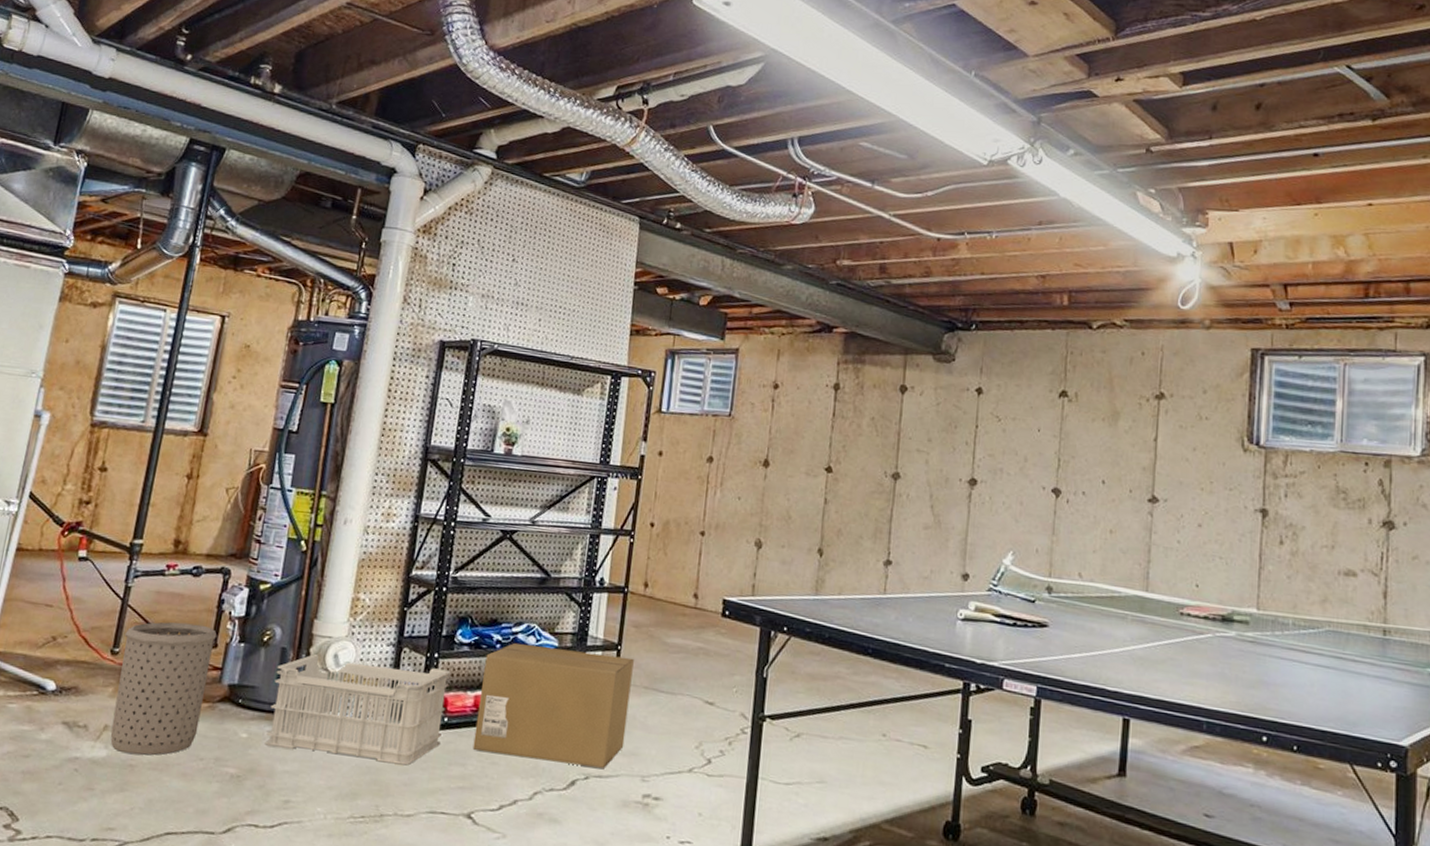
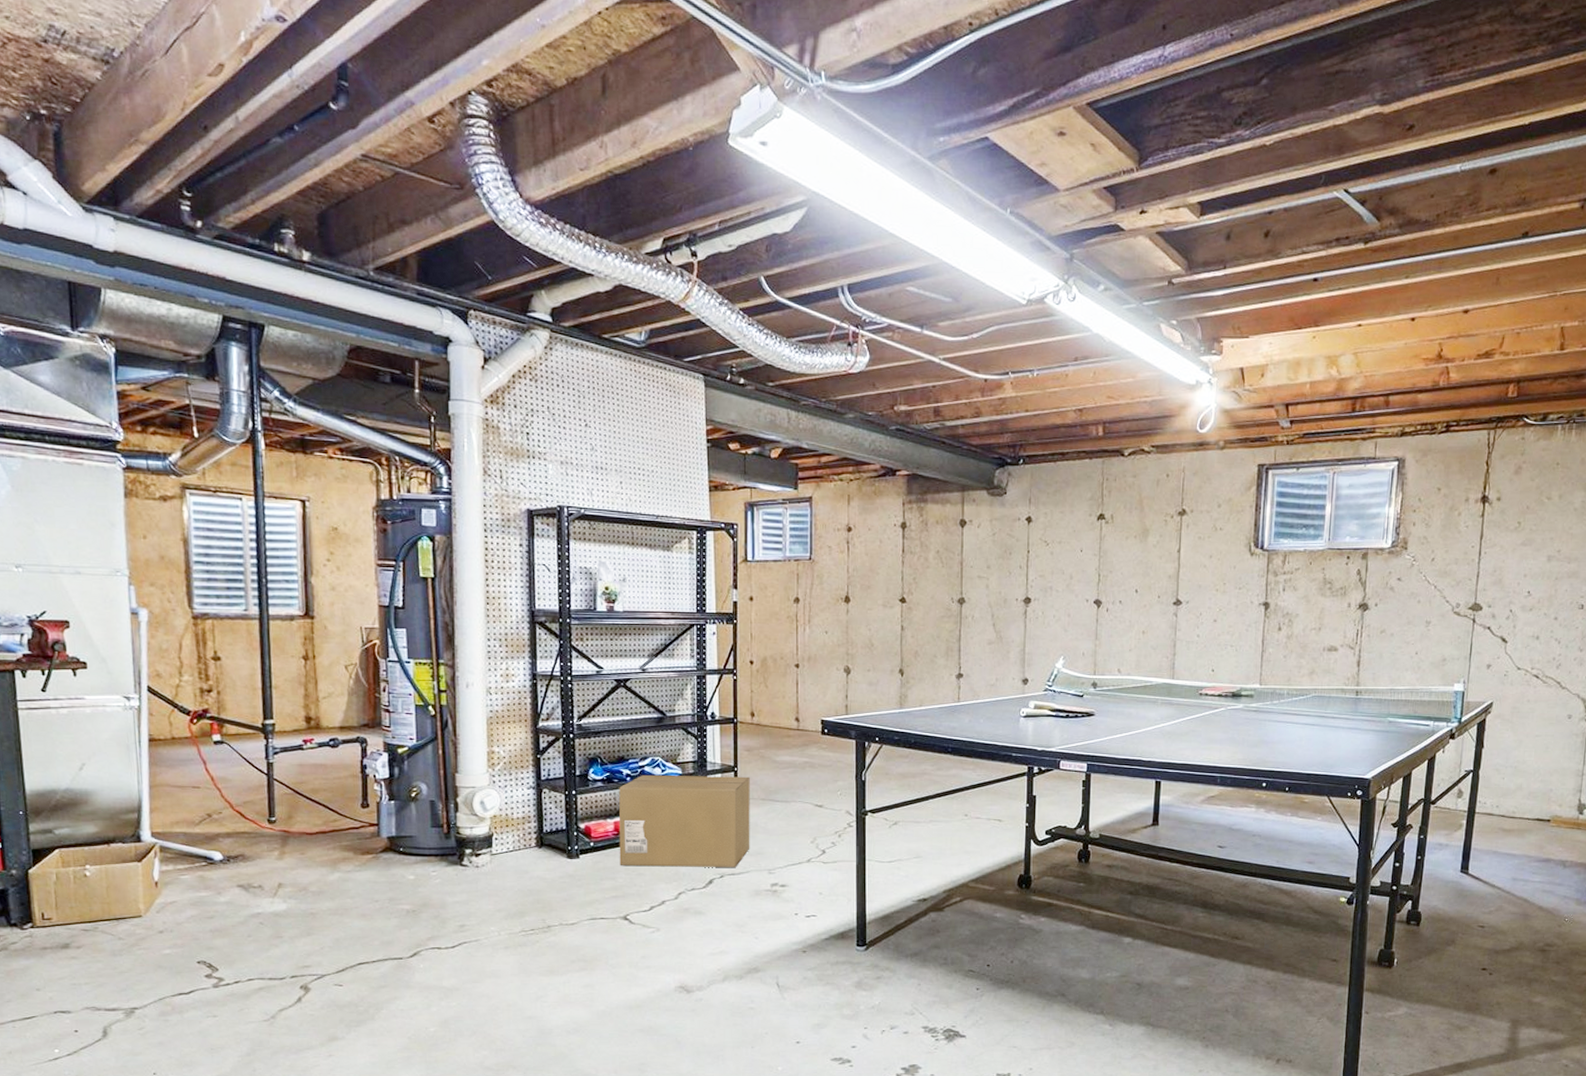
laundry basket: present [110,622,217,755] -> none [278,789,368,905]
plastic crate: present [265,653,451,766] -> none [429,802,591,885]

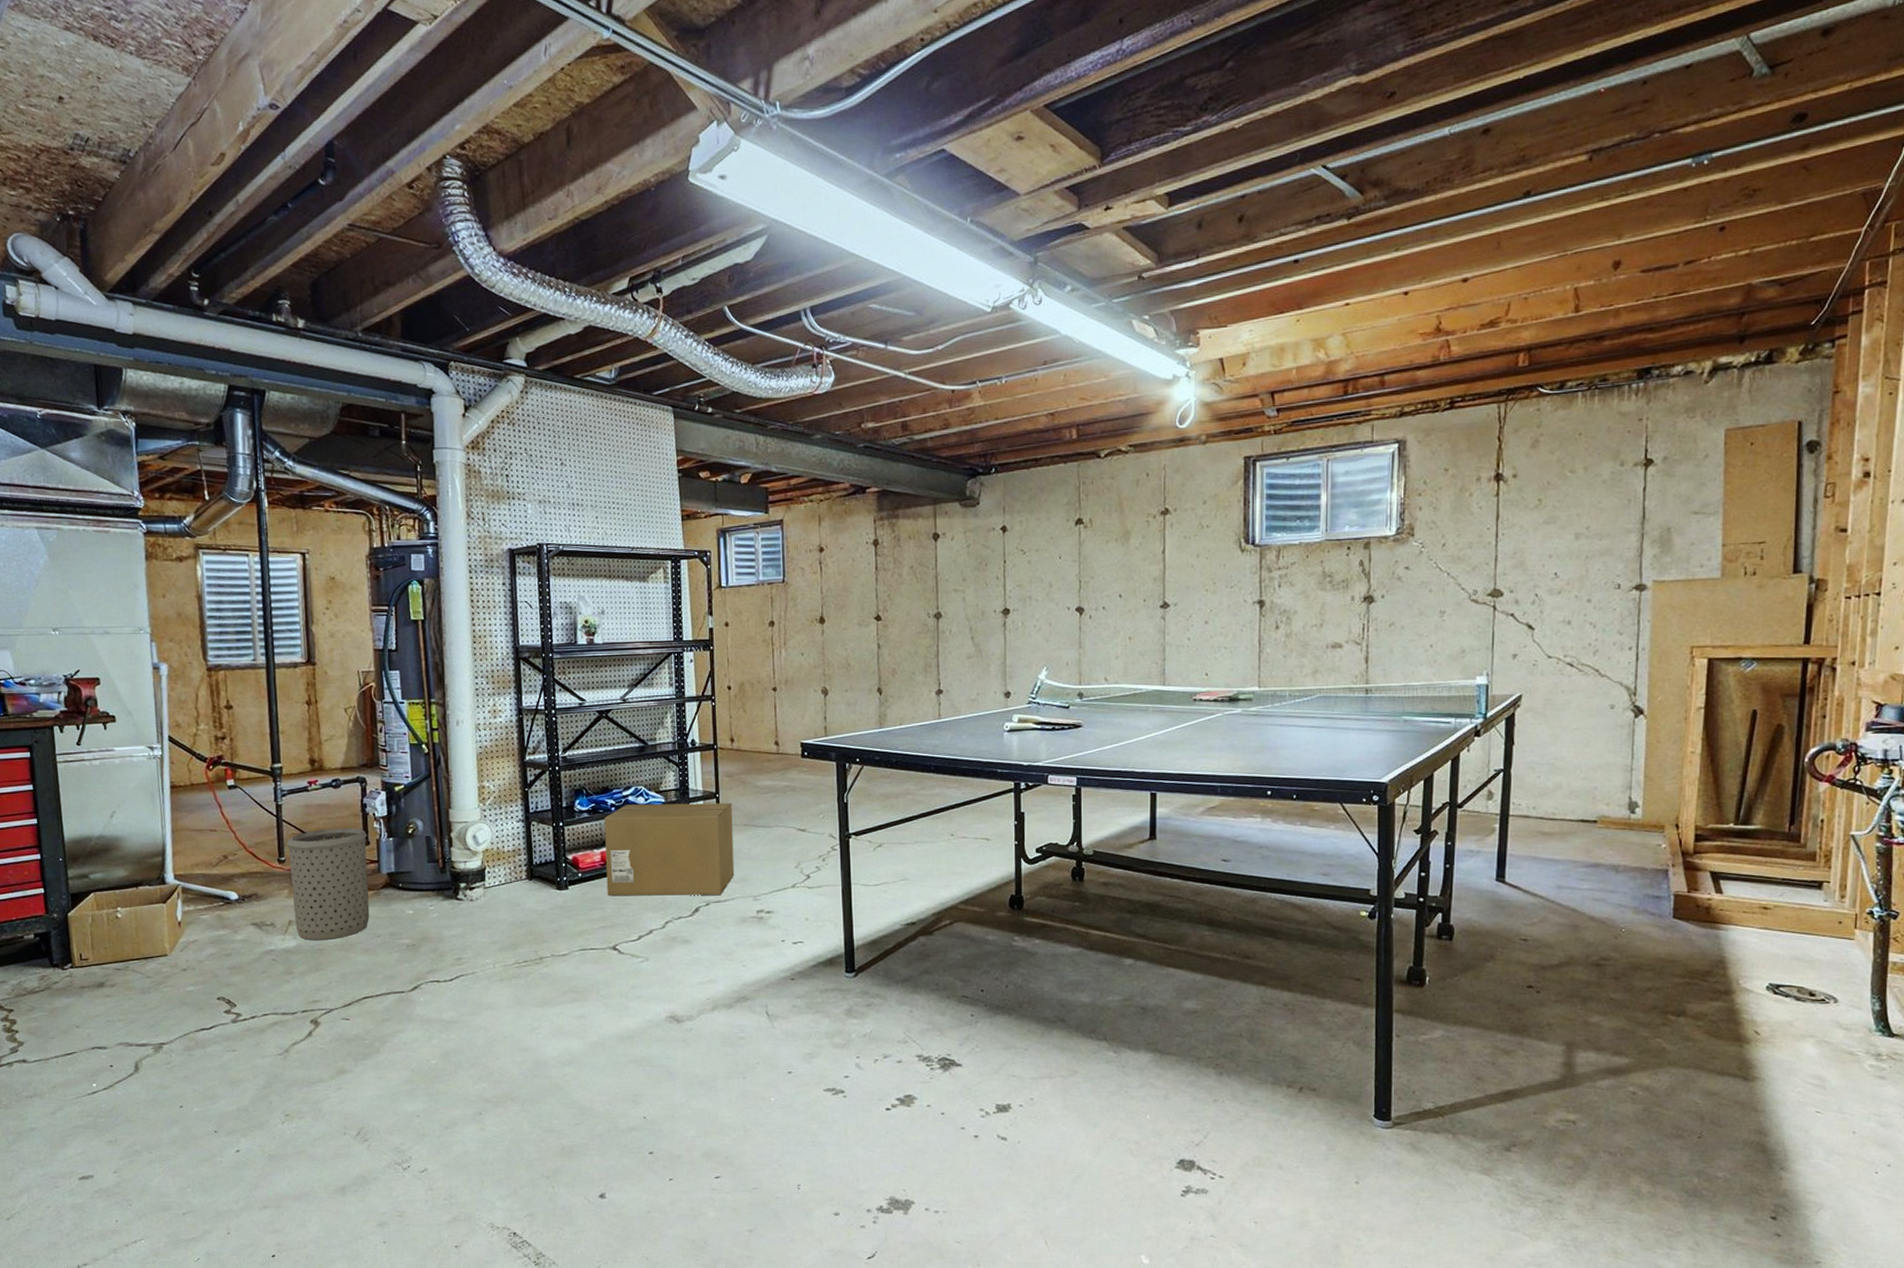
laundry basket: none [278,789,368,905] -> present [286,828,370,941]

